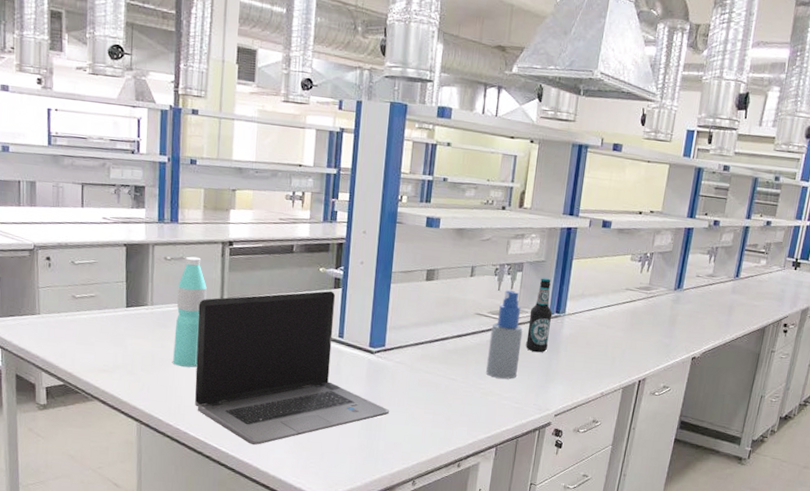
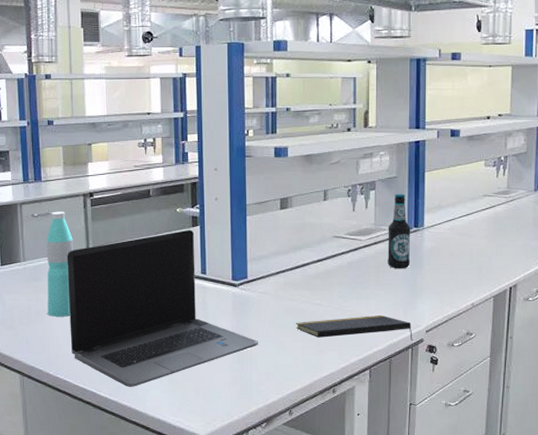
notepad: none [428,395,542,424] -> present [296,315,413,341]
spray bottle: present [486,290,523,379] -> none [351,210,383,299]

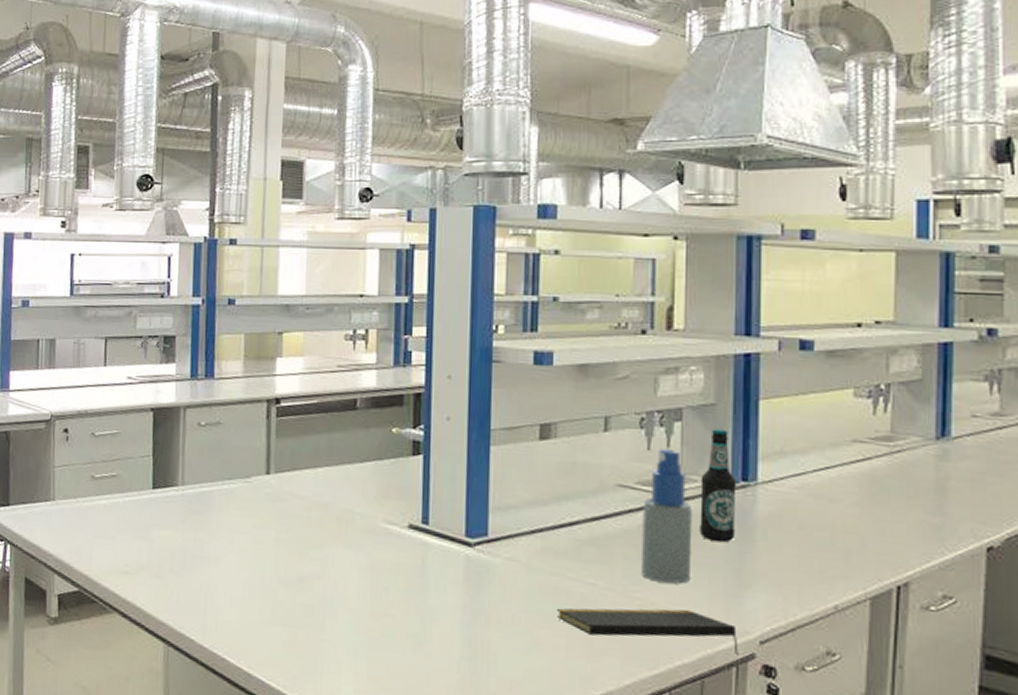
water bottle: present [46,211,73,317] -> none [208,420,249,568]
laptop computer: present [67,229,259,387] -> none [235,458,501,680]
spray bottle: none [351,210,383,299] -> present [642,449,693,584]

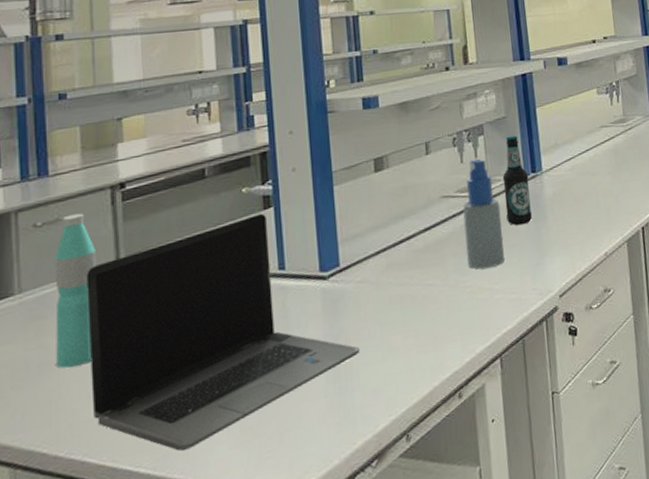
water bottle: none [208,420,249,568] -> present [54,213,96,368]
laptop computer: none [235,458,501,680] -> present [86,213,360,451]
notepad: present [557,608,739,656] -> none [405,285,546,329]

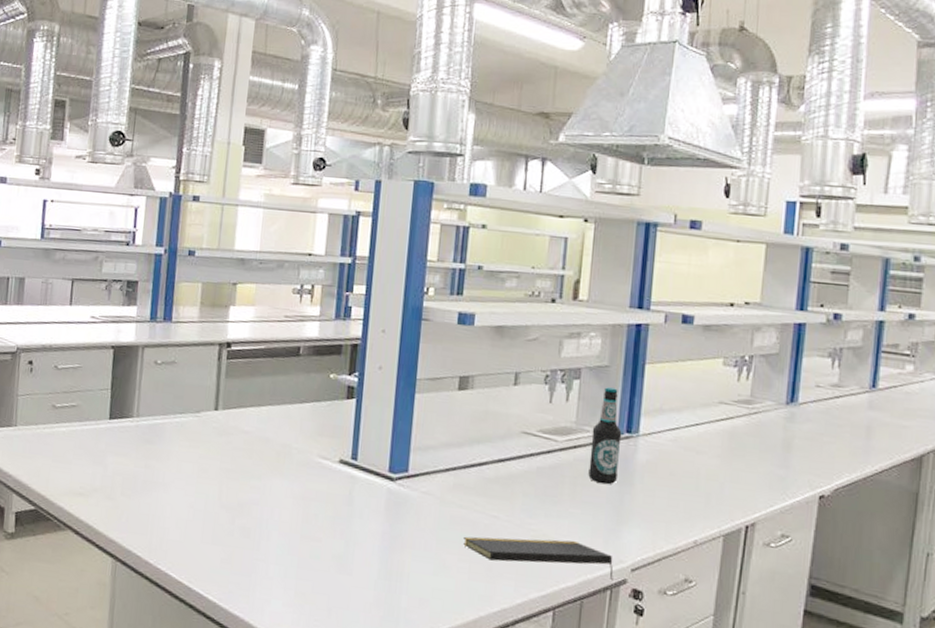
water bottle: present [54,213,96,368] -> none [157,360,200,493]
laptop computer: present [86,213,360,451] -> none [179,401,414,594]
notepad: none [405,285,546,329] -> present [463,536,613,581]
spray bottle: present [463,159,505,269] -> none [537,403,584,519]

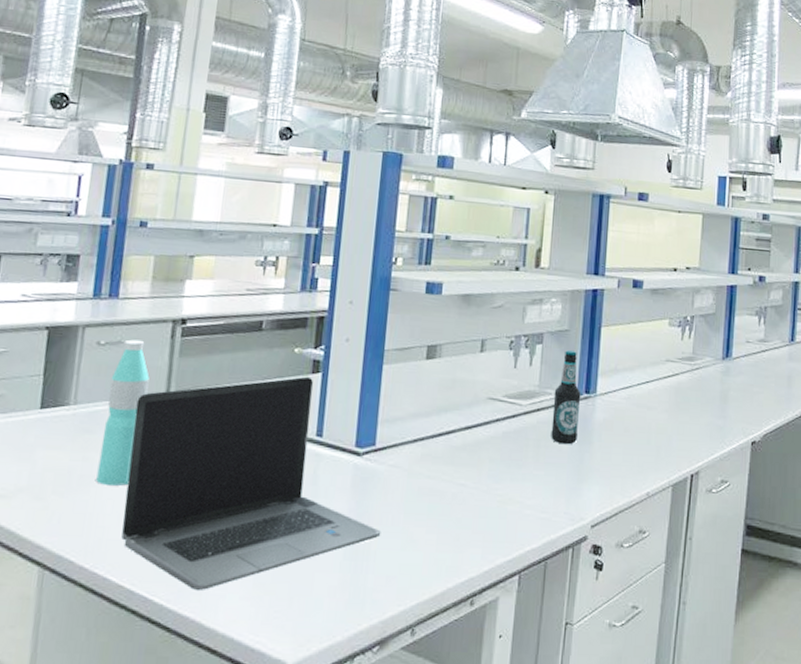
water bottle: none [157,360,200,493] -> present [96,339,150,486]
laptop computer: none [179,401,414,594] -> present [121,376,381,590]
notepad: present [463,536,613,581] -> none [431,503,575,539]

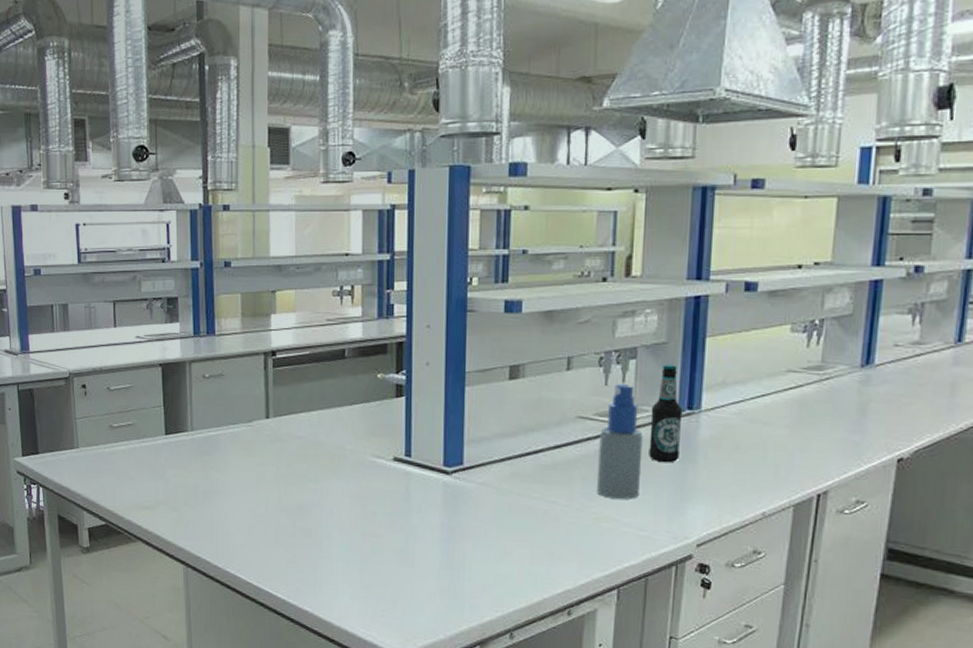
water bottle: present [96,339,150,486] -> none [218,372,250,500]
laptop computer: present [121,376,381,590] -> none [242,400,475,590]
spray bottle: none [503,367,547,481] -> present [597,384,643,499]

